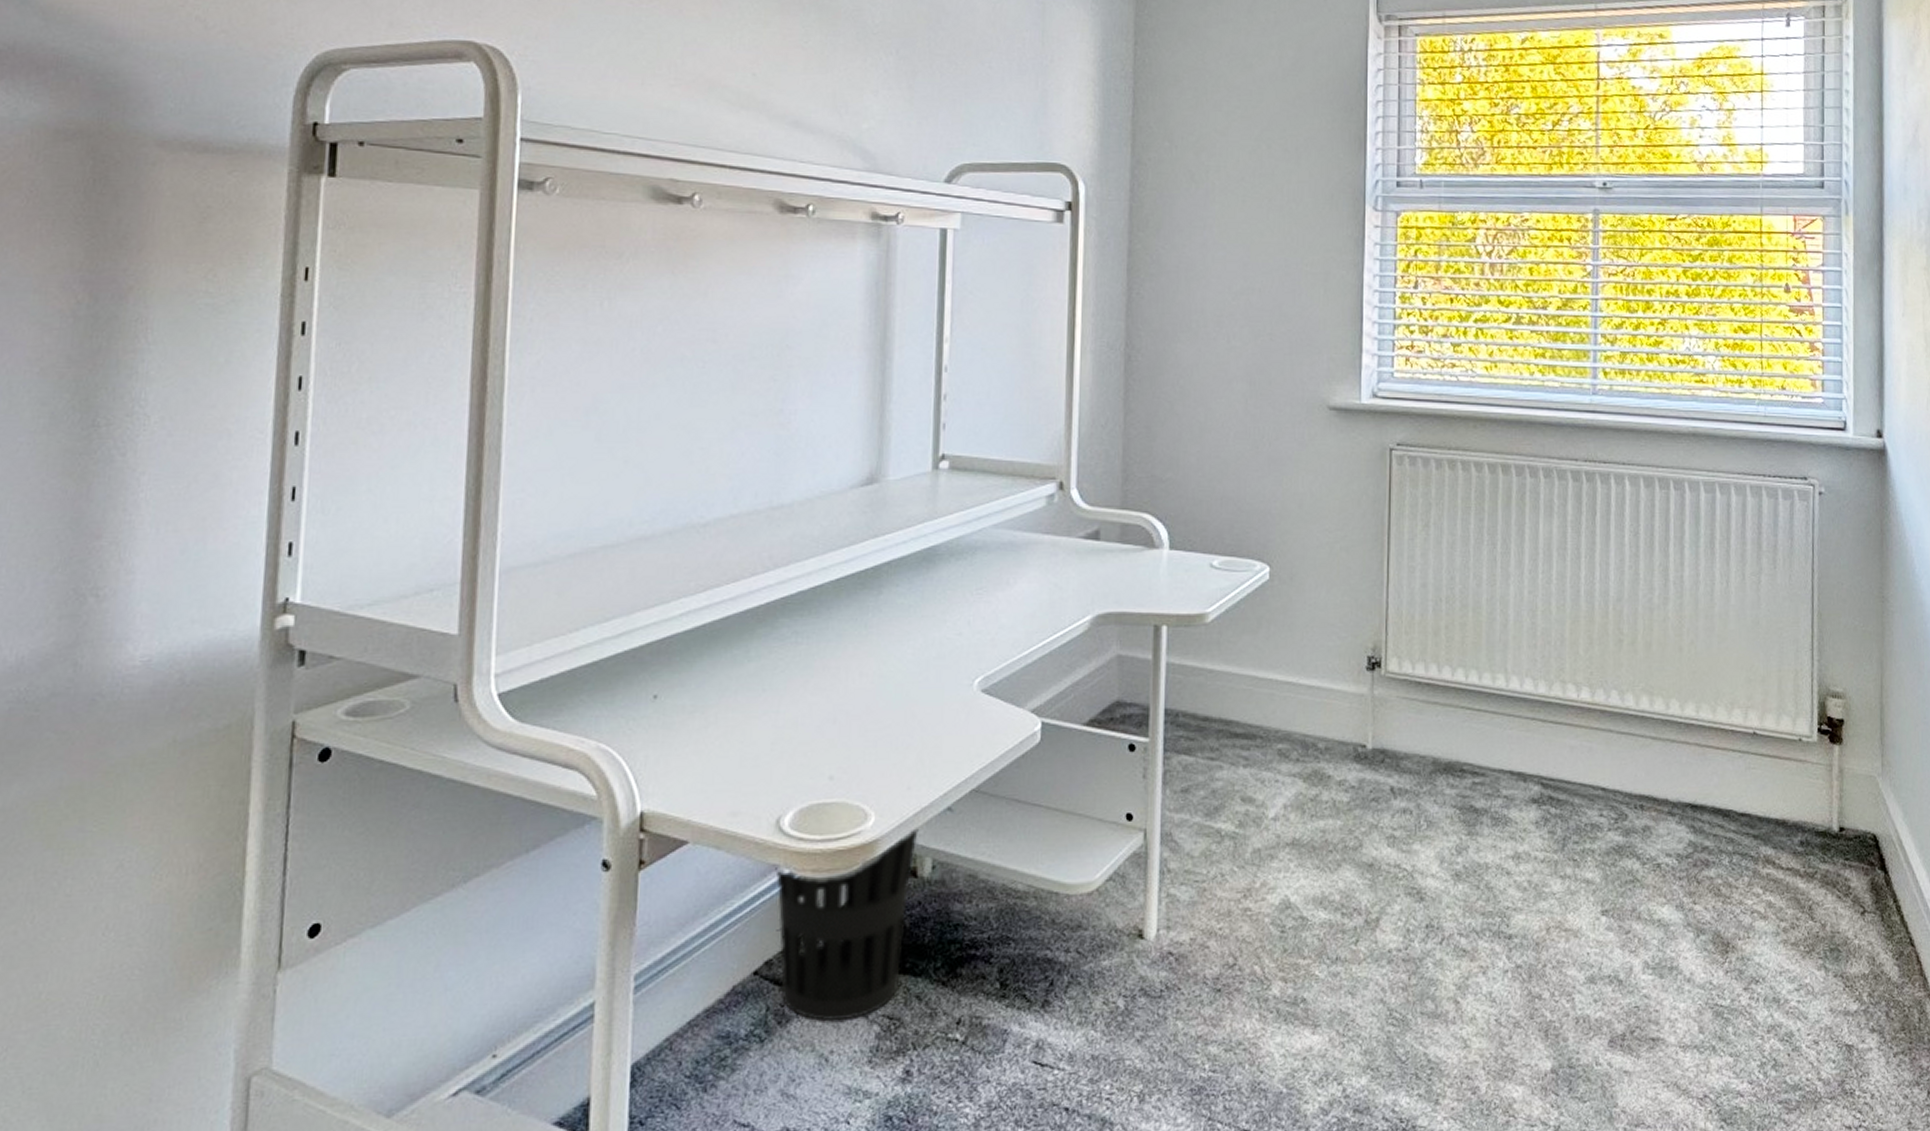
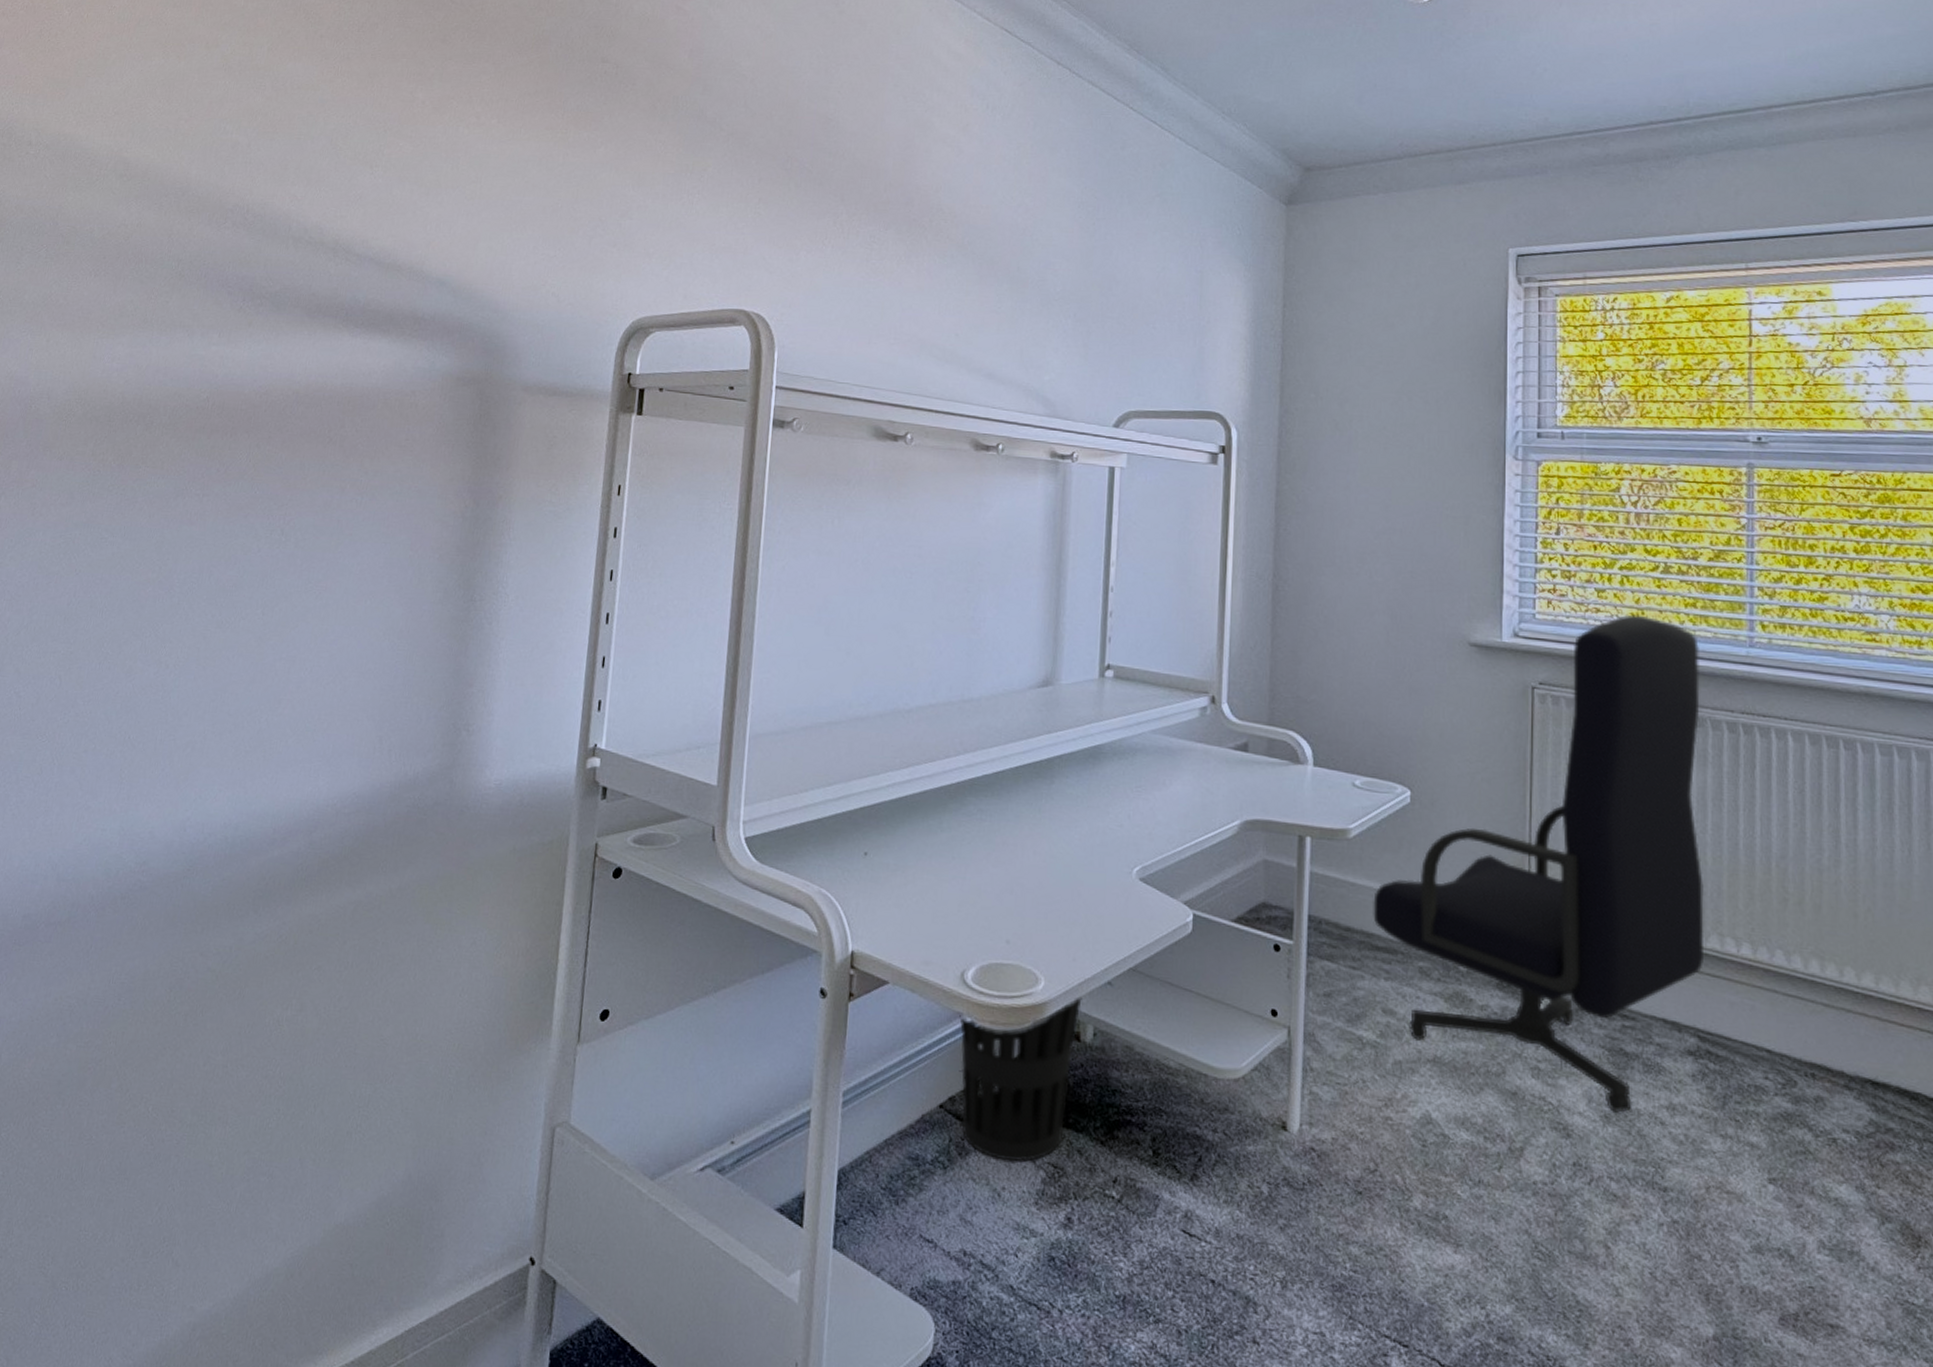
office chair: none [1231,368,1548,869] -> present [1373,614,1705,1113]

